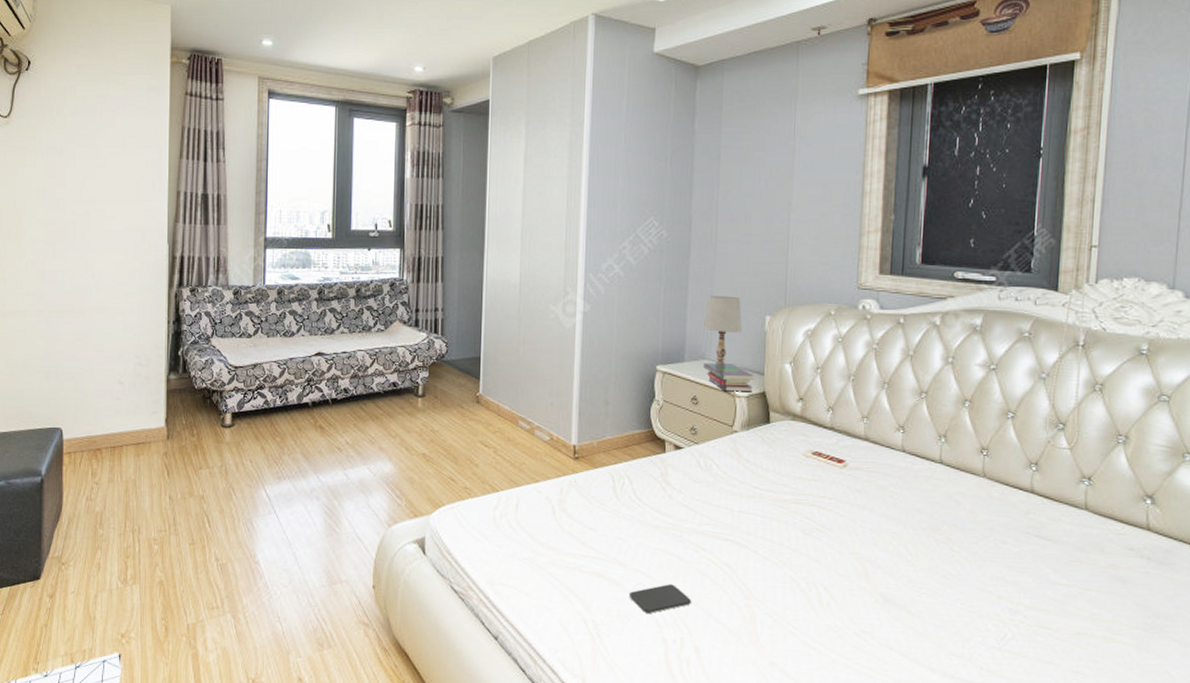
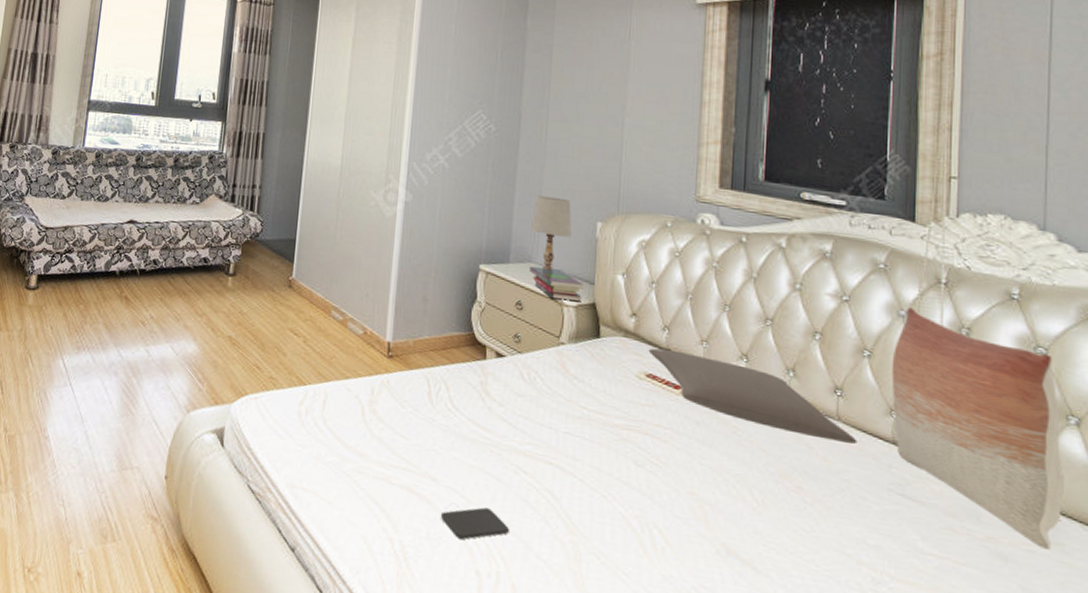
pillow: none [814,429,1000,497] -> present [648,348,858,445]
pillow: none [1032,370,1178,570] -> present [891,307,1064,550]

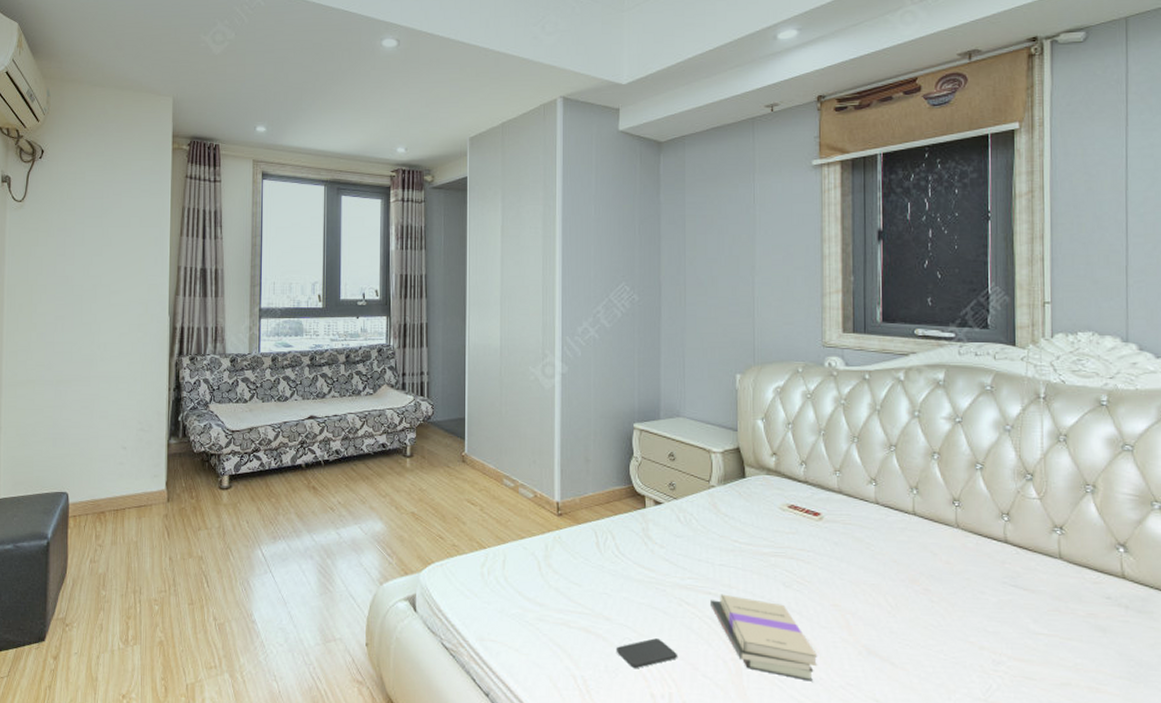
books: present [529,266,584,302] -> none [679,420,728,448]
table lamp: present [531,195,572,279] -> none [677,355,715,432]
books: none [549,465,670,579] -> present [709,594,818,682]
pillow: present [648,348,858,445] -> none [789,482,975,548]
pillow: present [891,307,1064,550] -> none [1001,422,1151,618]

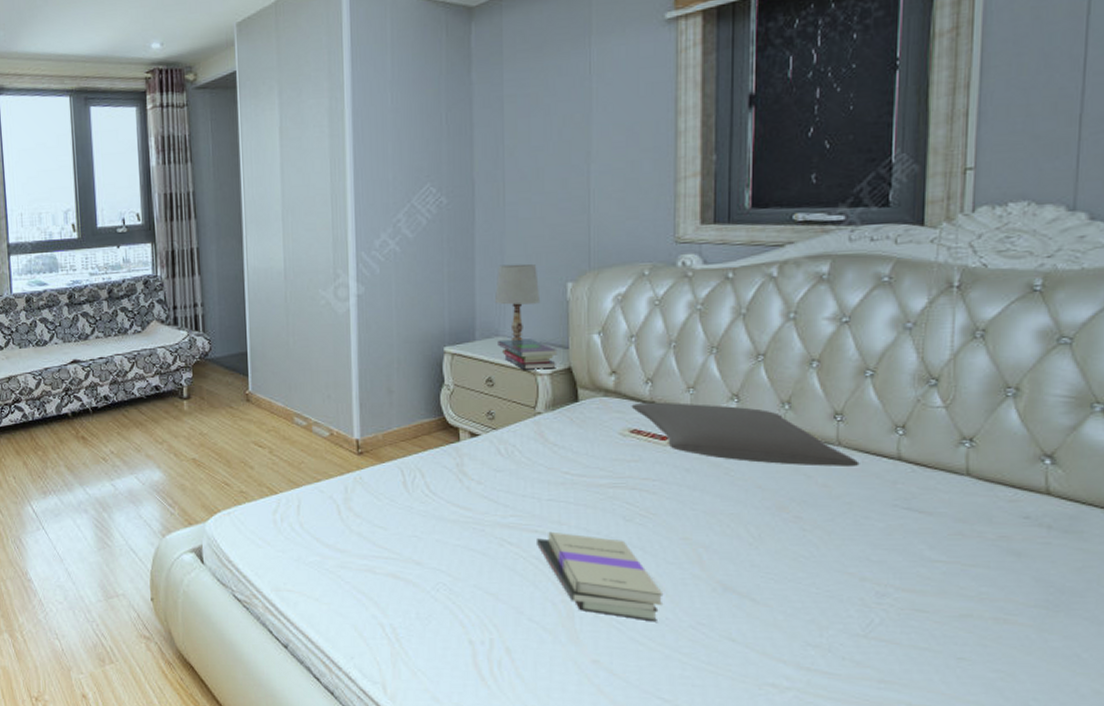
smartphone: present [616,638,677,668] -> none [428,582,499,614]
table lamp: none [677,355,715,432] -> present [495,263,541,353]
books: none [679,420,728,448] -> present [498,338,558,370]
pillow: none [789,482,975,548] -> present [631,403,860,468]

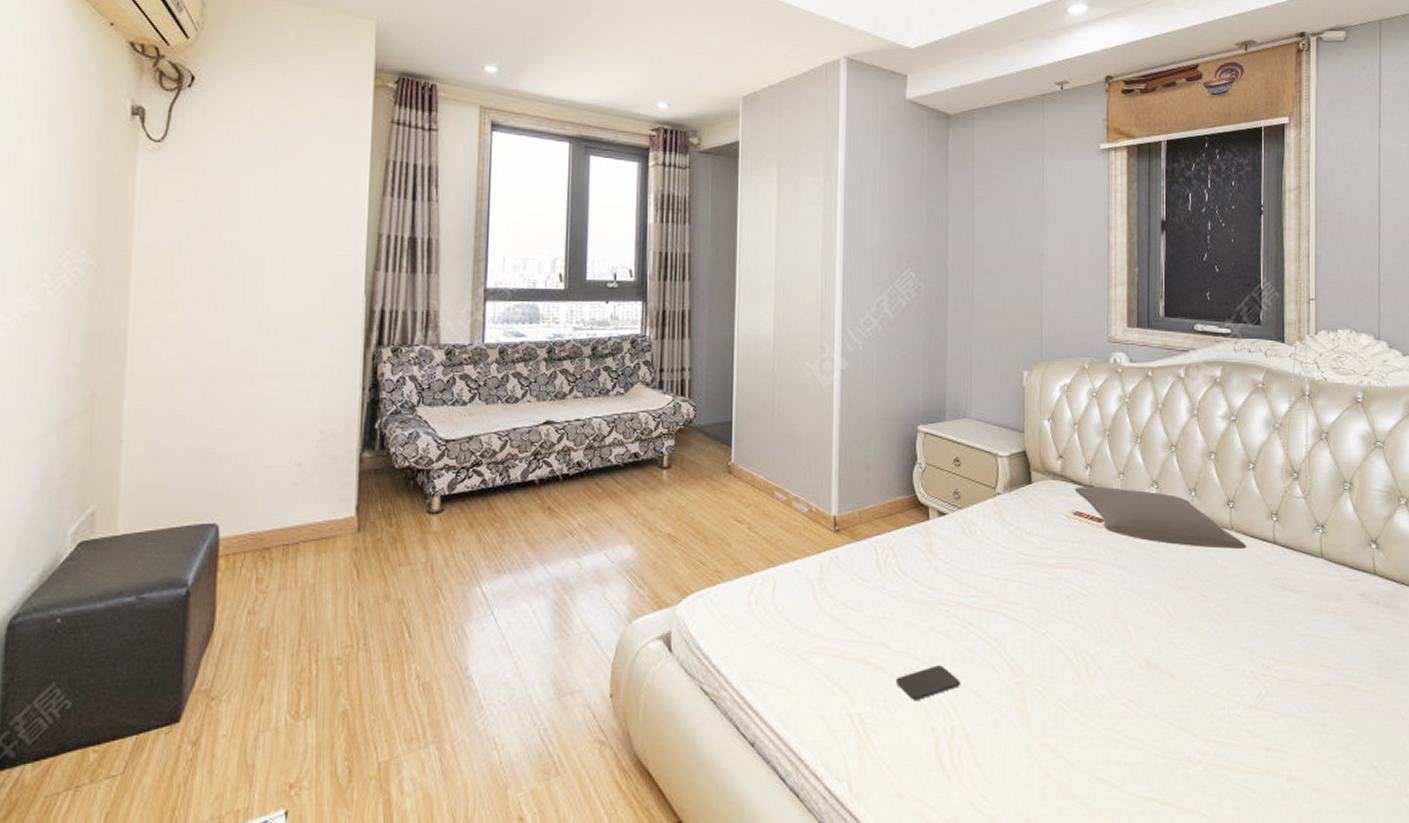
smartphone: none [428,582,499,614] -> present [895,665,960,700]
table lamp: present [495,263,541,353] -> none [963,350,1002,434]
books: present [498,338,558,370] -> none [964,421,1015,452]
books: present [535,531,664,622] -> none [994,611,1101,701]

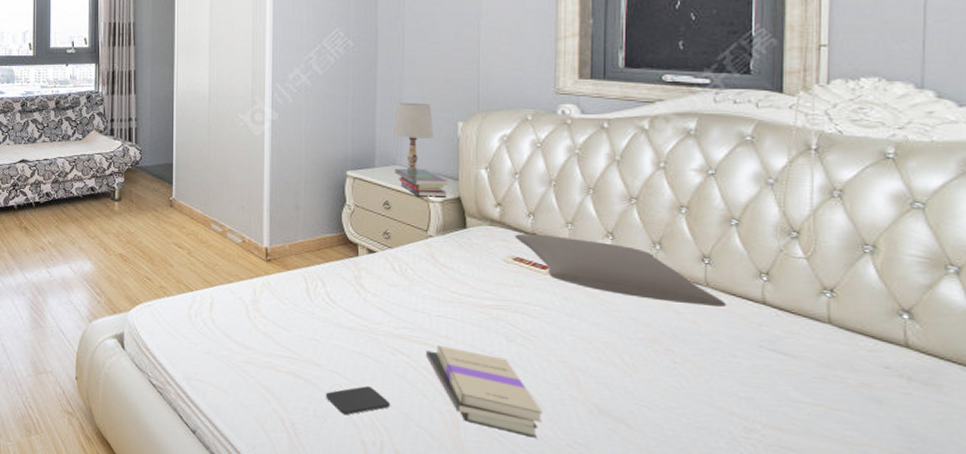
table lamp: none [963,350,1002,434] -> present [394,102,434,180]
books: none [964,421,1015,452] -> present [395,168,449,198]
books: none [994,611,1101,701] -> present [425,345,543,438]

